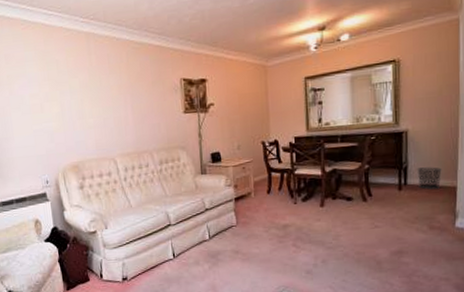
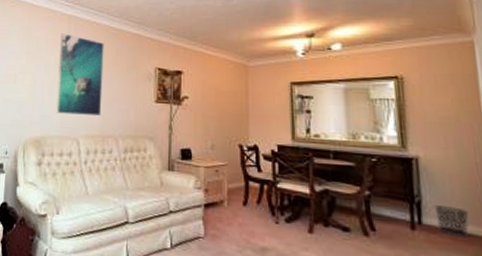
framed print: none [81,53,134,137] -> present [56,33,104,116]

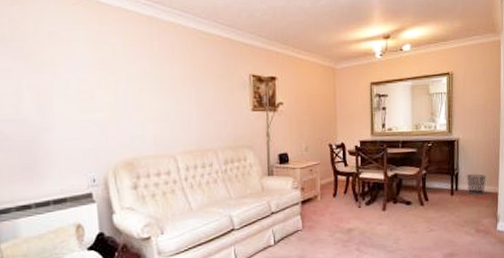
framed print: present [56,33,104,116] -> none [141,39,198,131]

